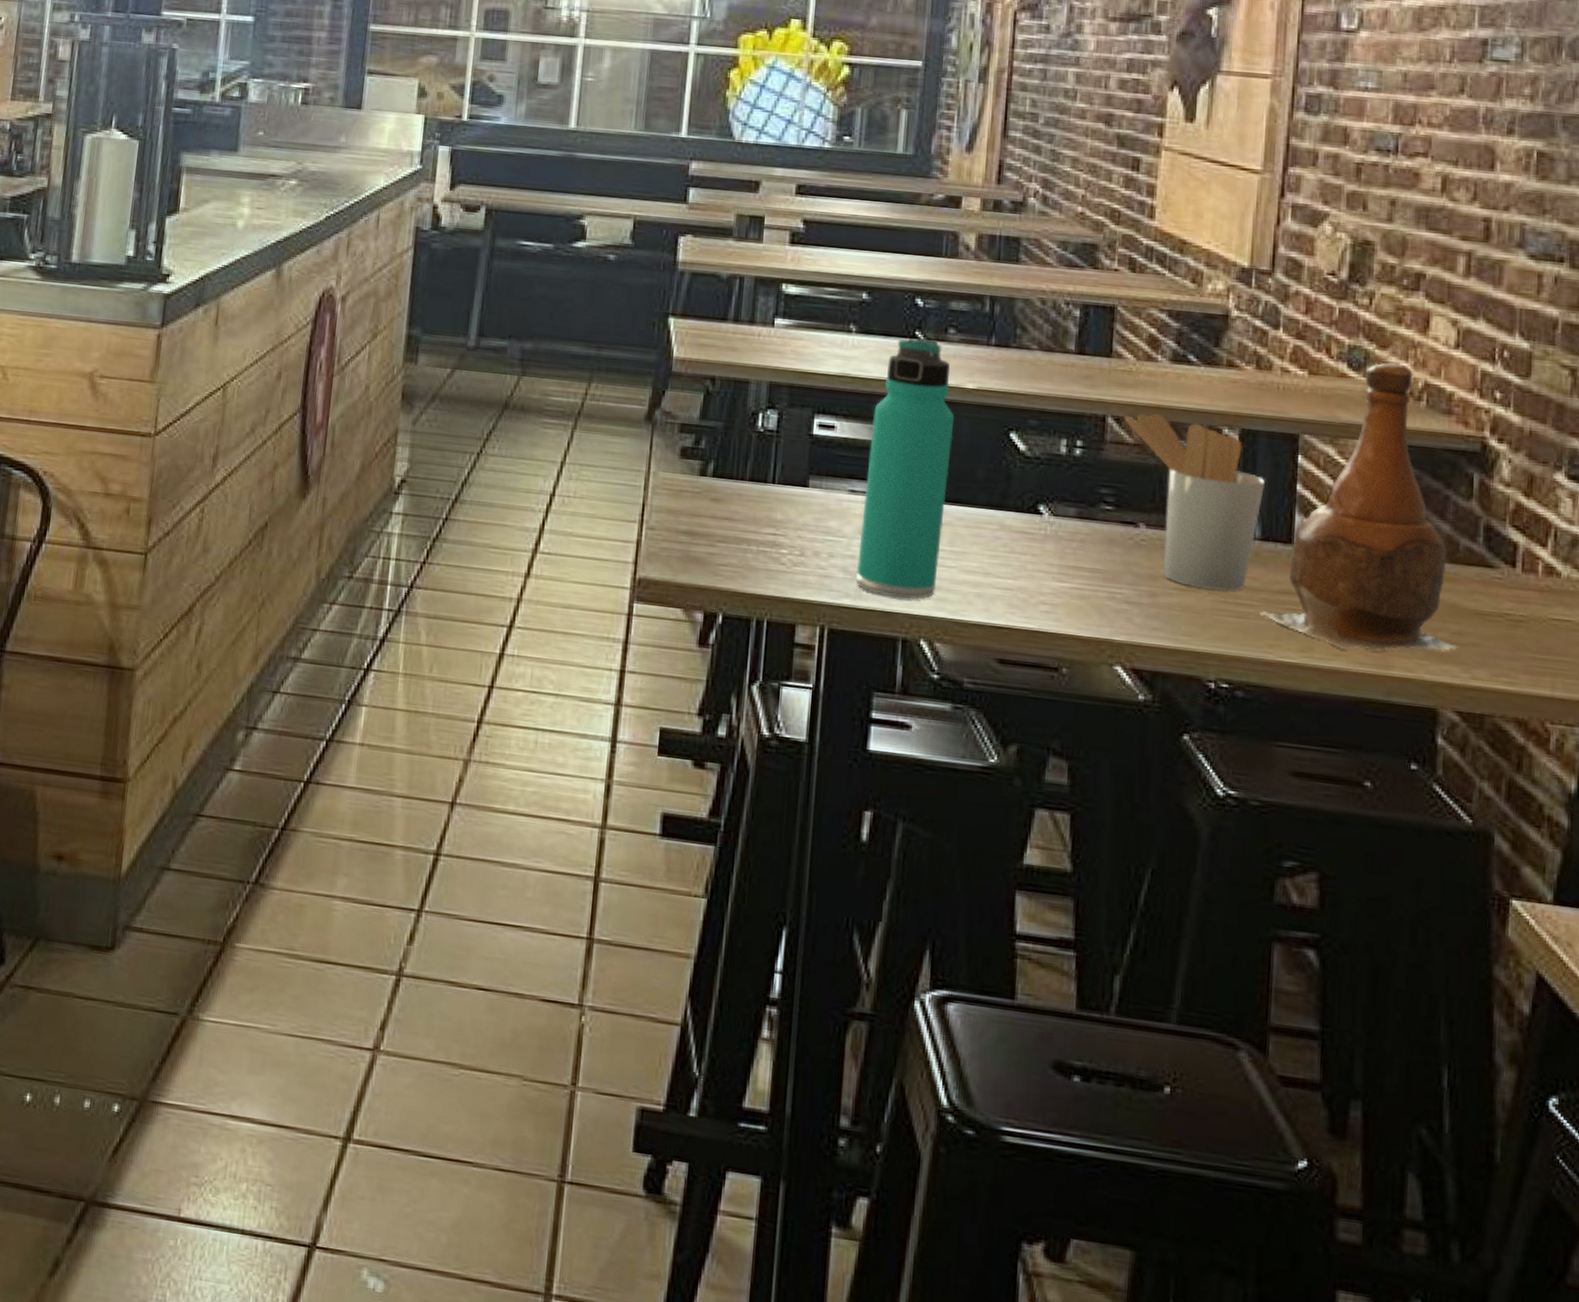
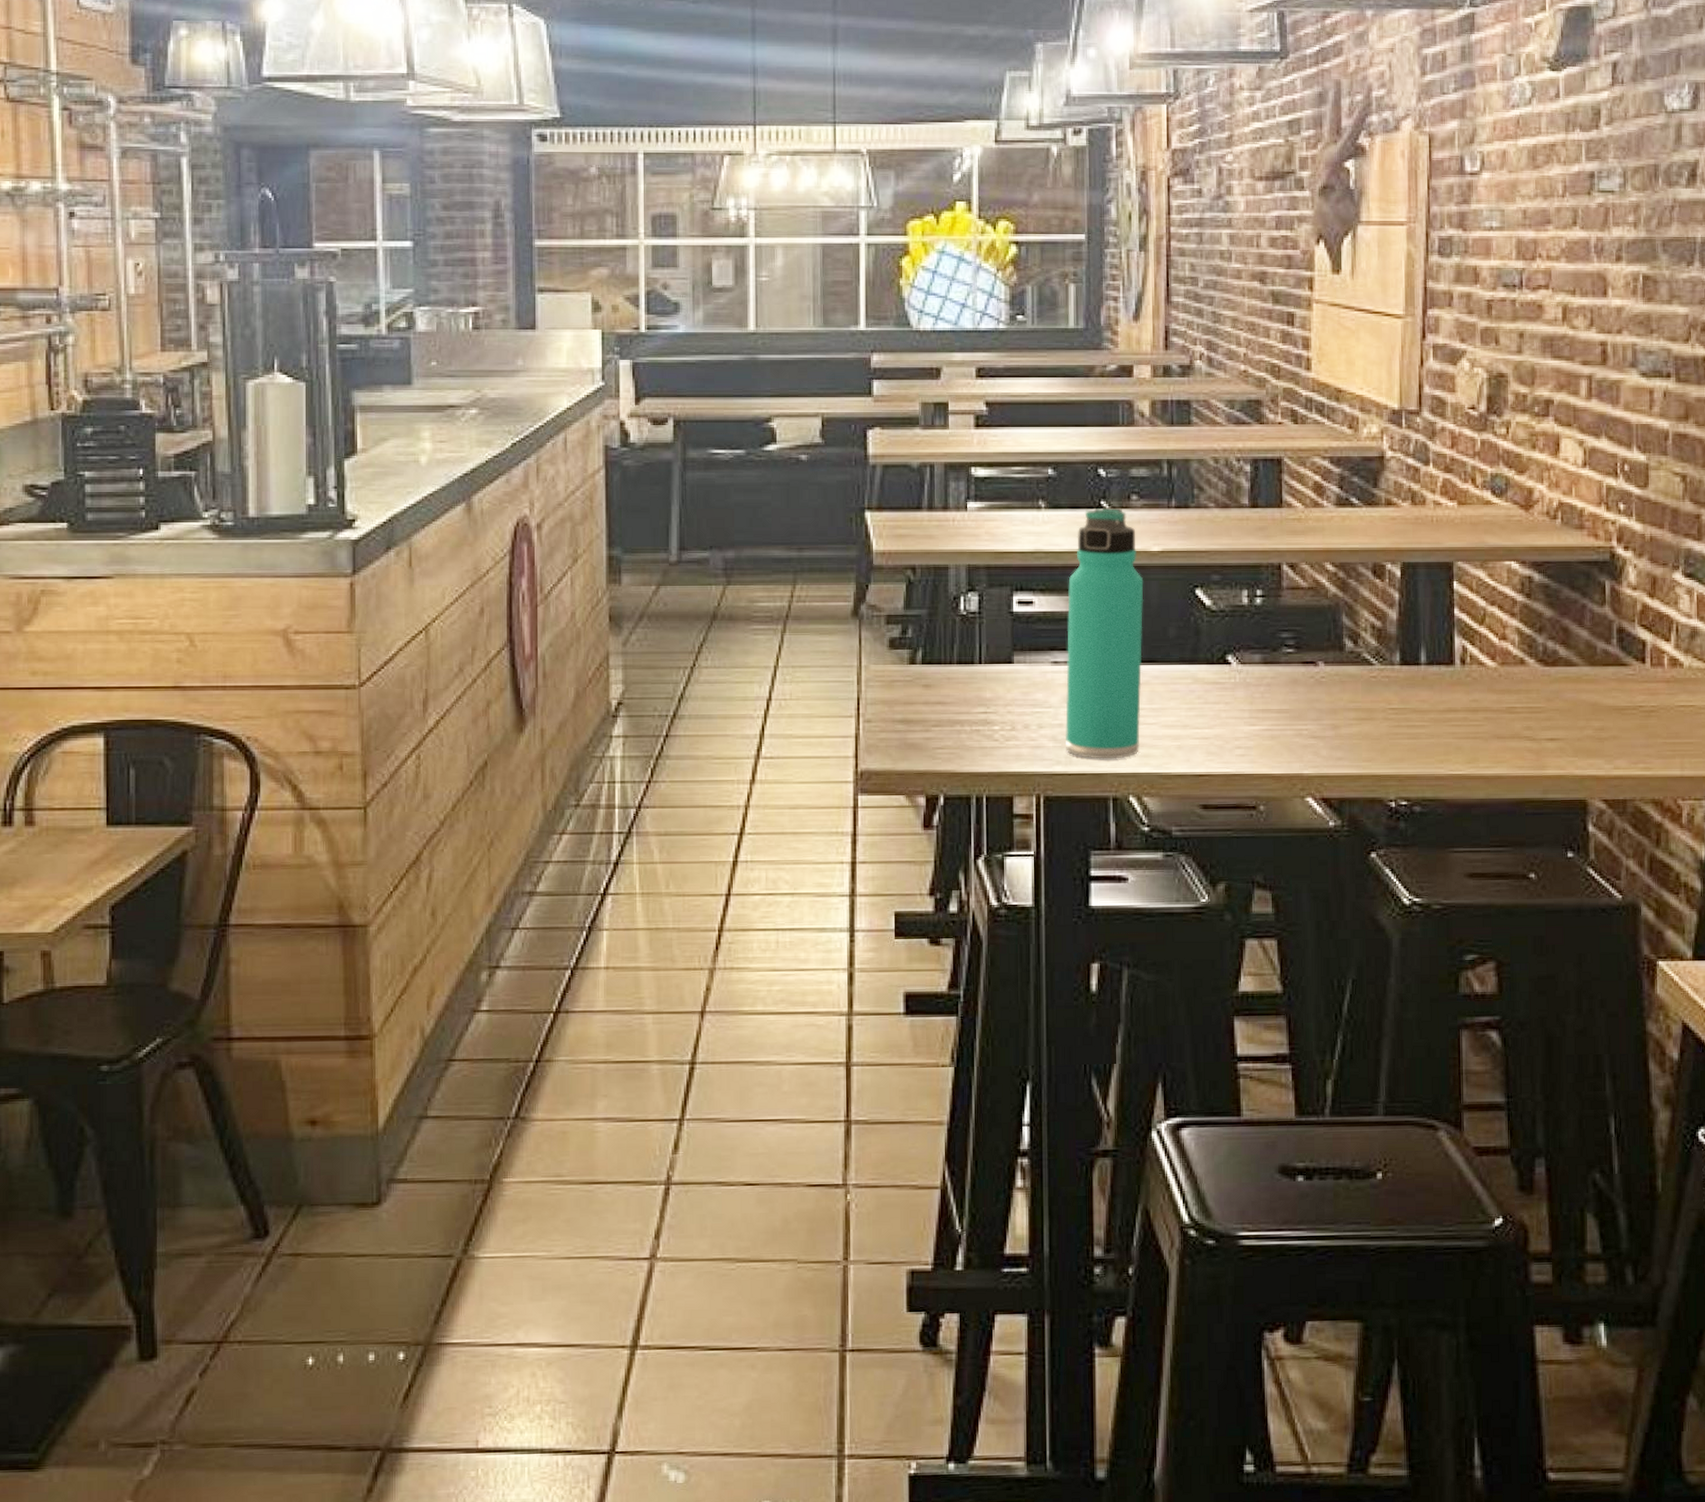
utensil holder: present [1124,414,1265,592] -> none [1298,557,1426,716]
bottle: present [1259,362,1462,652] -> none [1429,485,1604,756]

